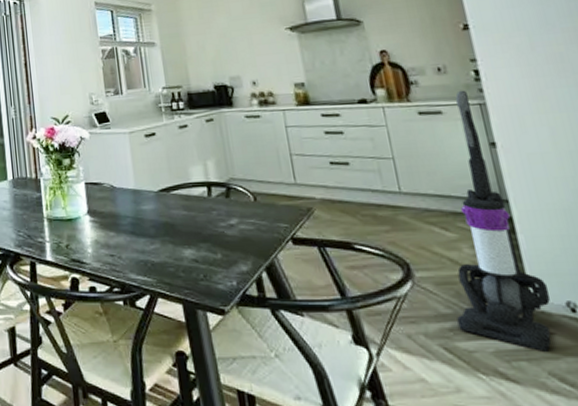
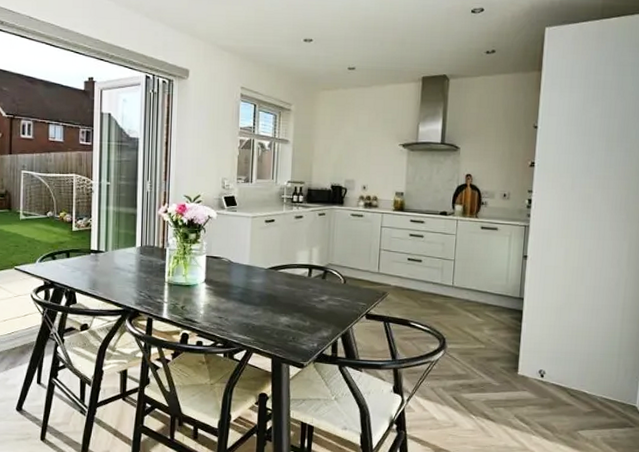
vacuum cleaner: present [455,90,552,352] -> none [467,213,531,402]

